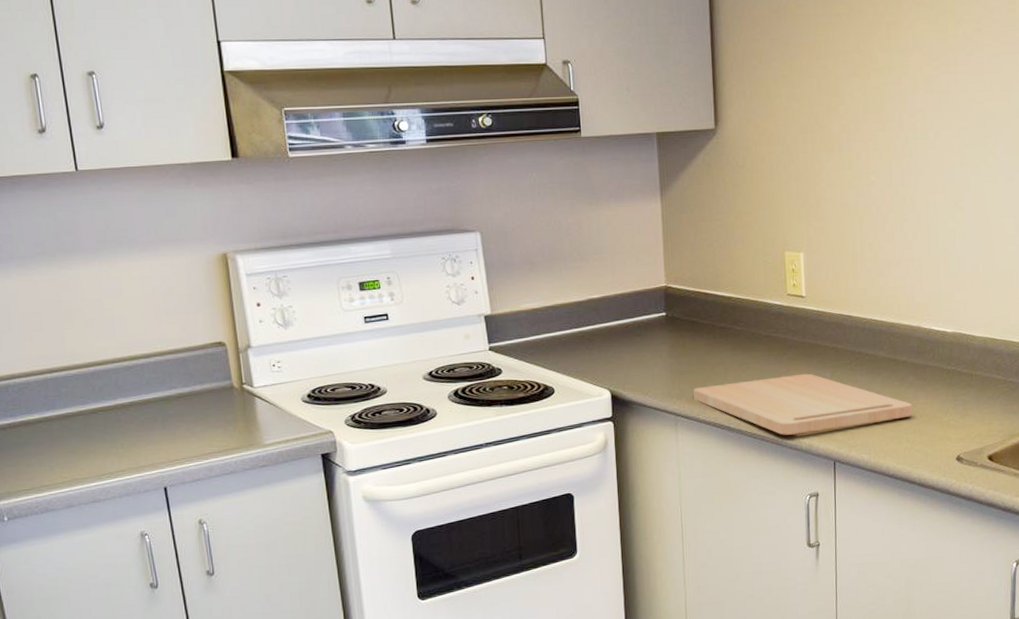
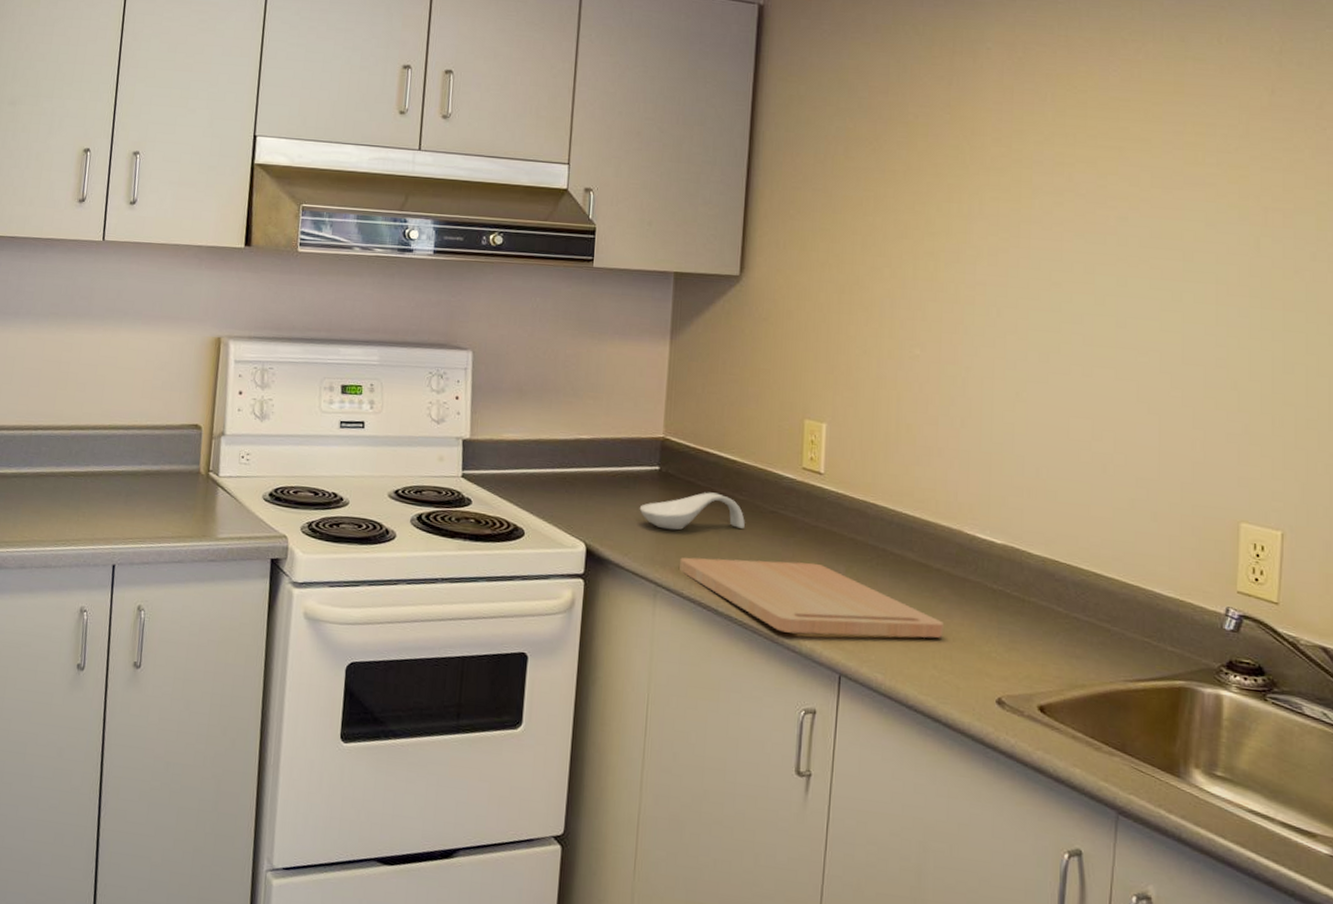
spoon rest: none [653,327,744,367] -> present [639,492,745,530]

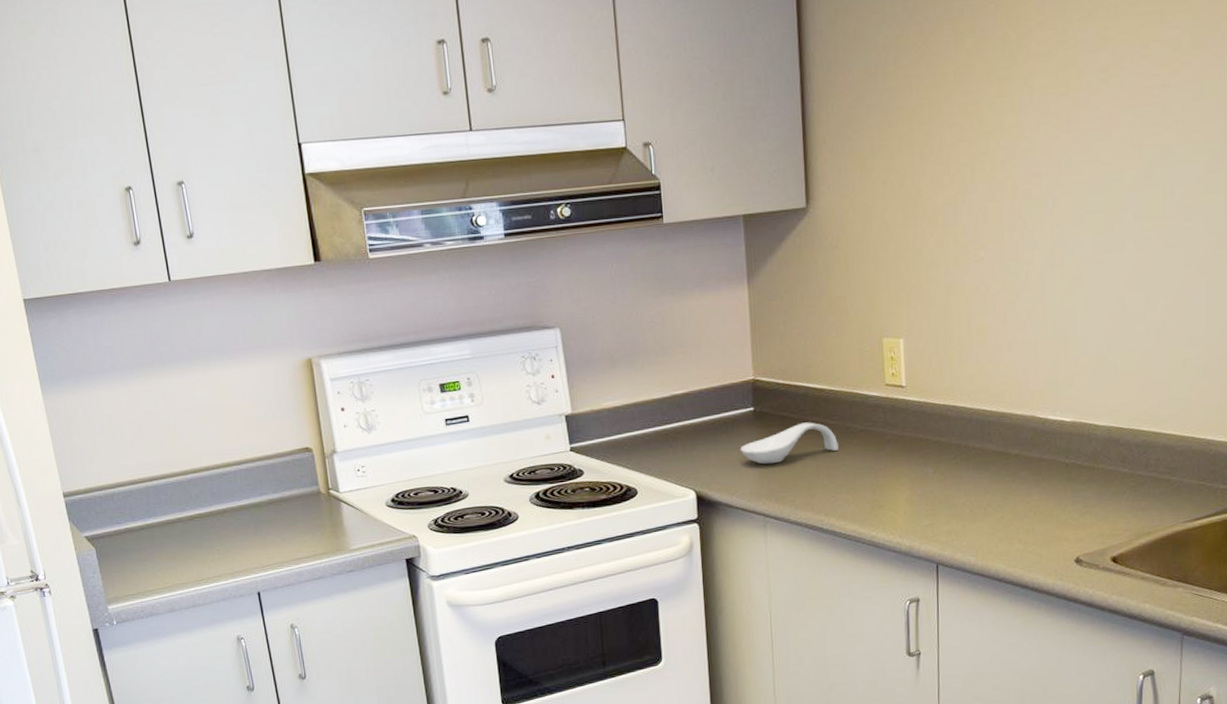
cutting board: present [679,557,944,638] -> none [784,469,1025,537]

